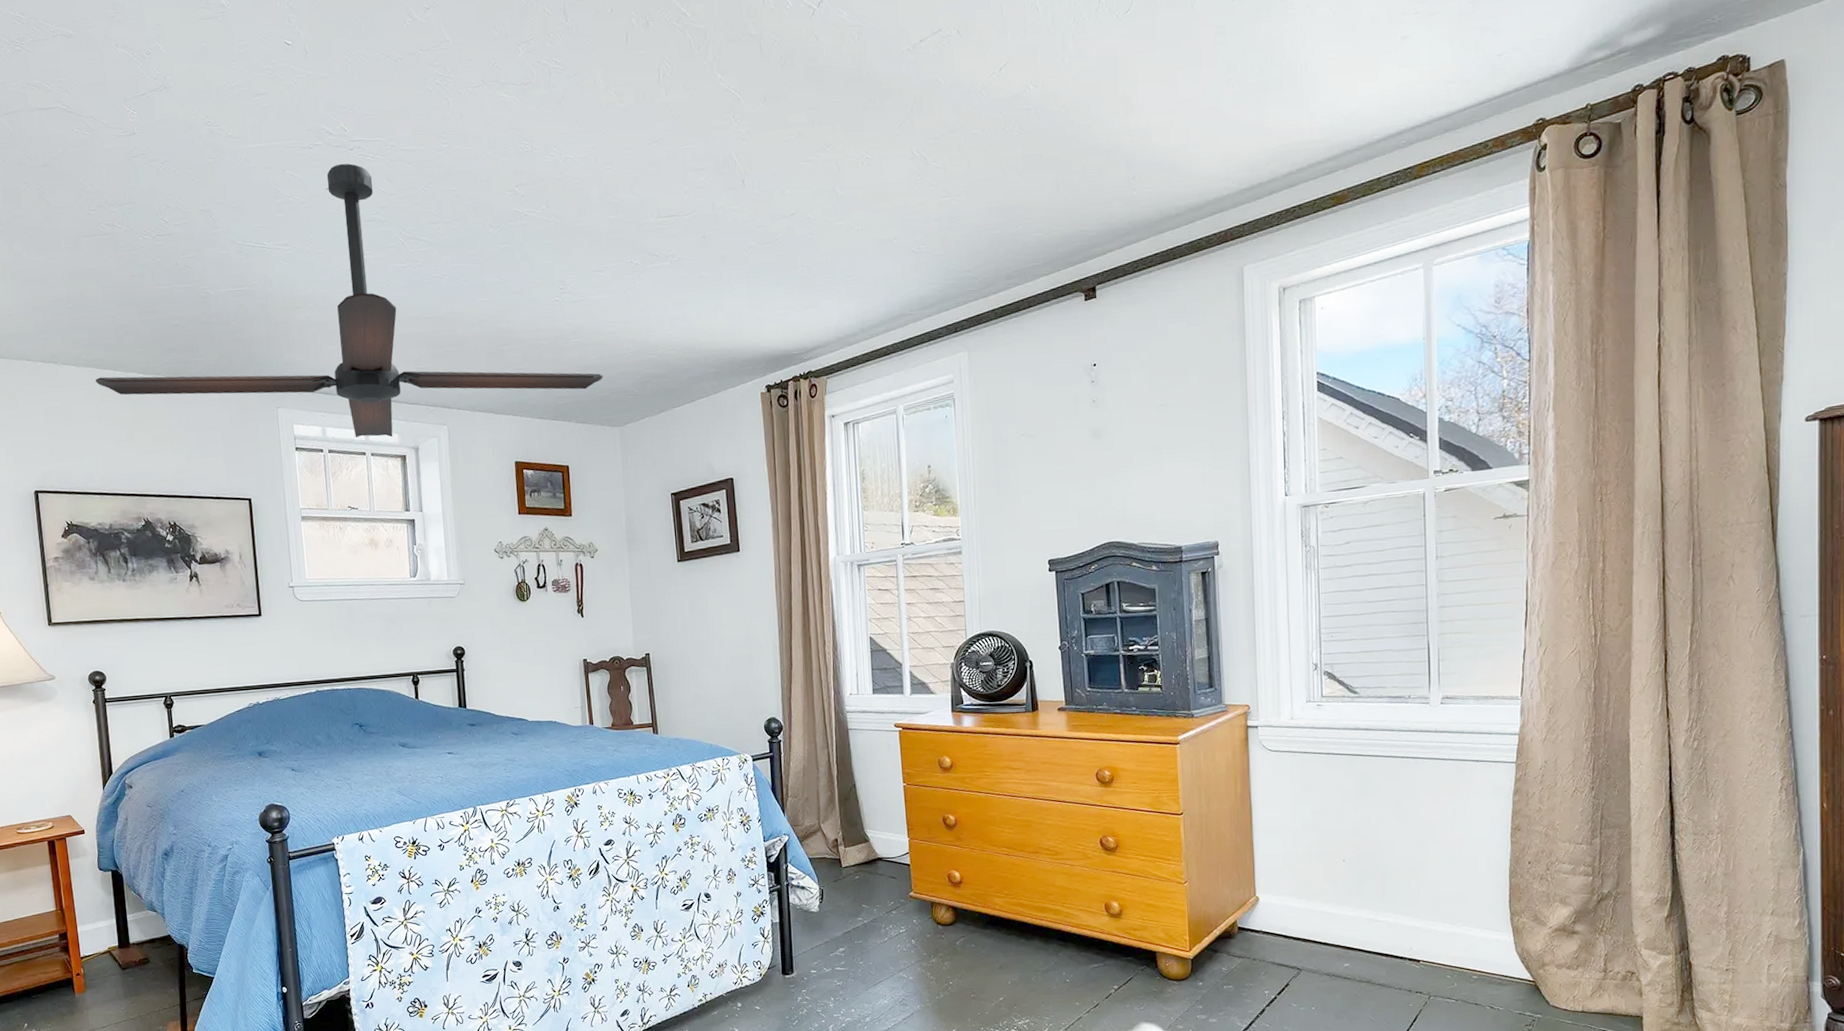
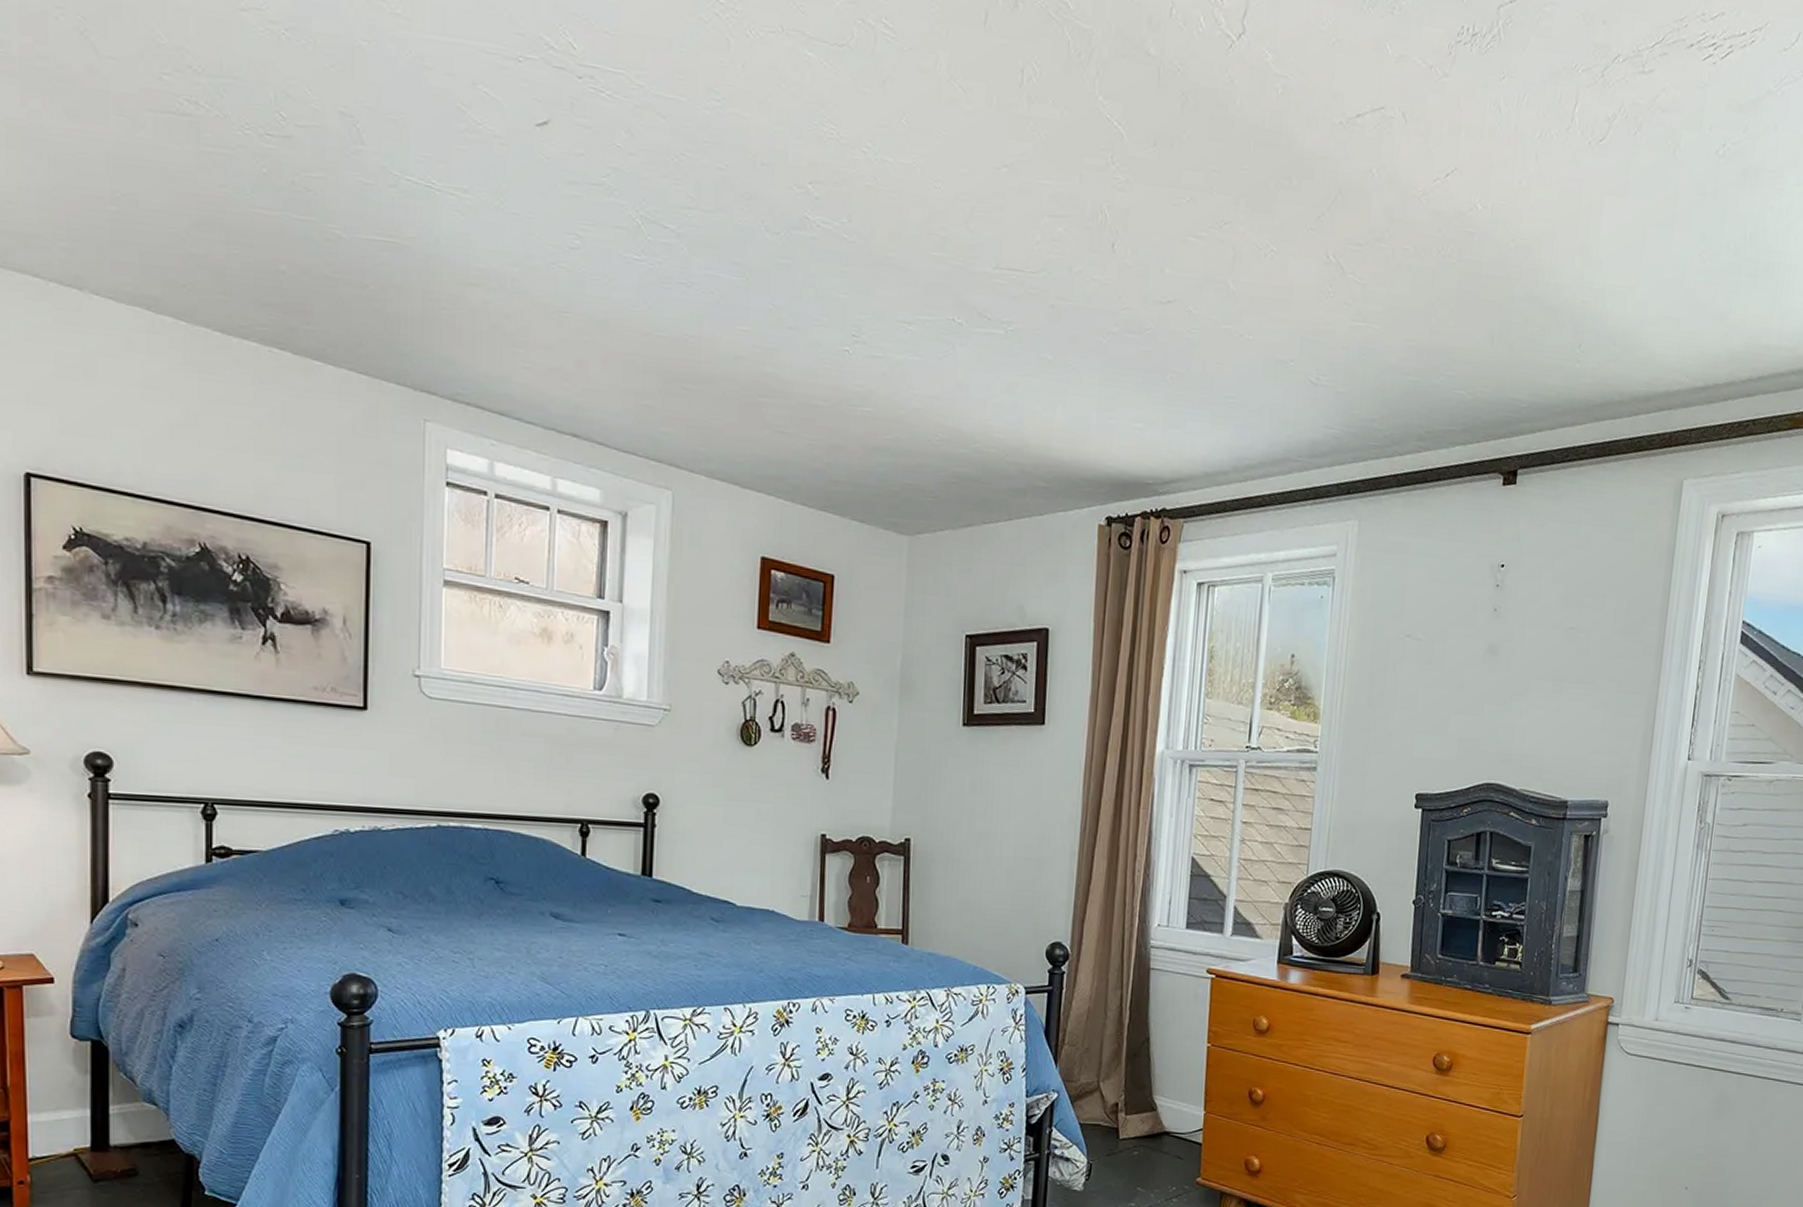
ceiling fan: present [95,163,603,438] -> none [144,93,896,493]

